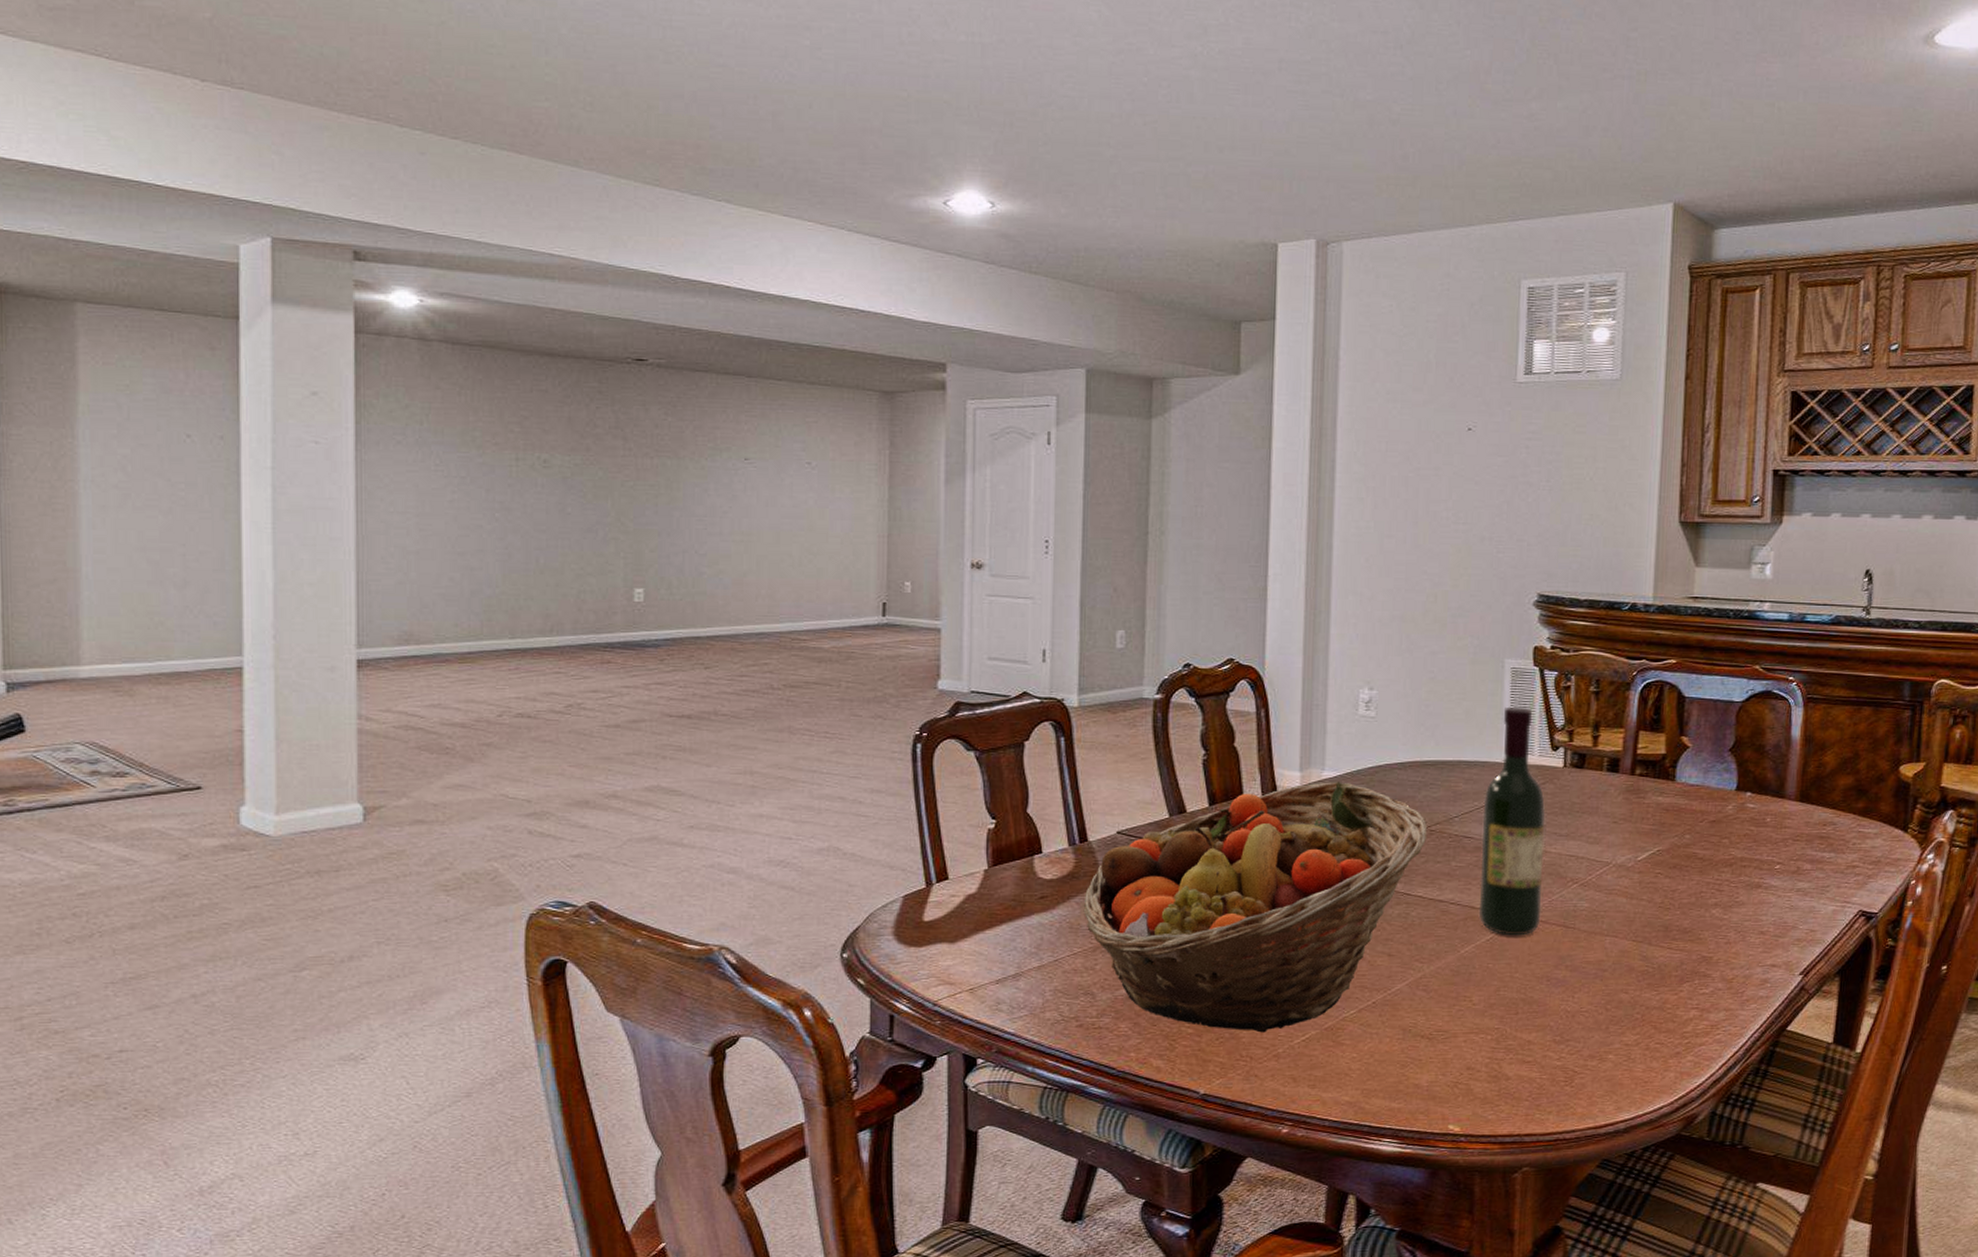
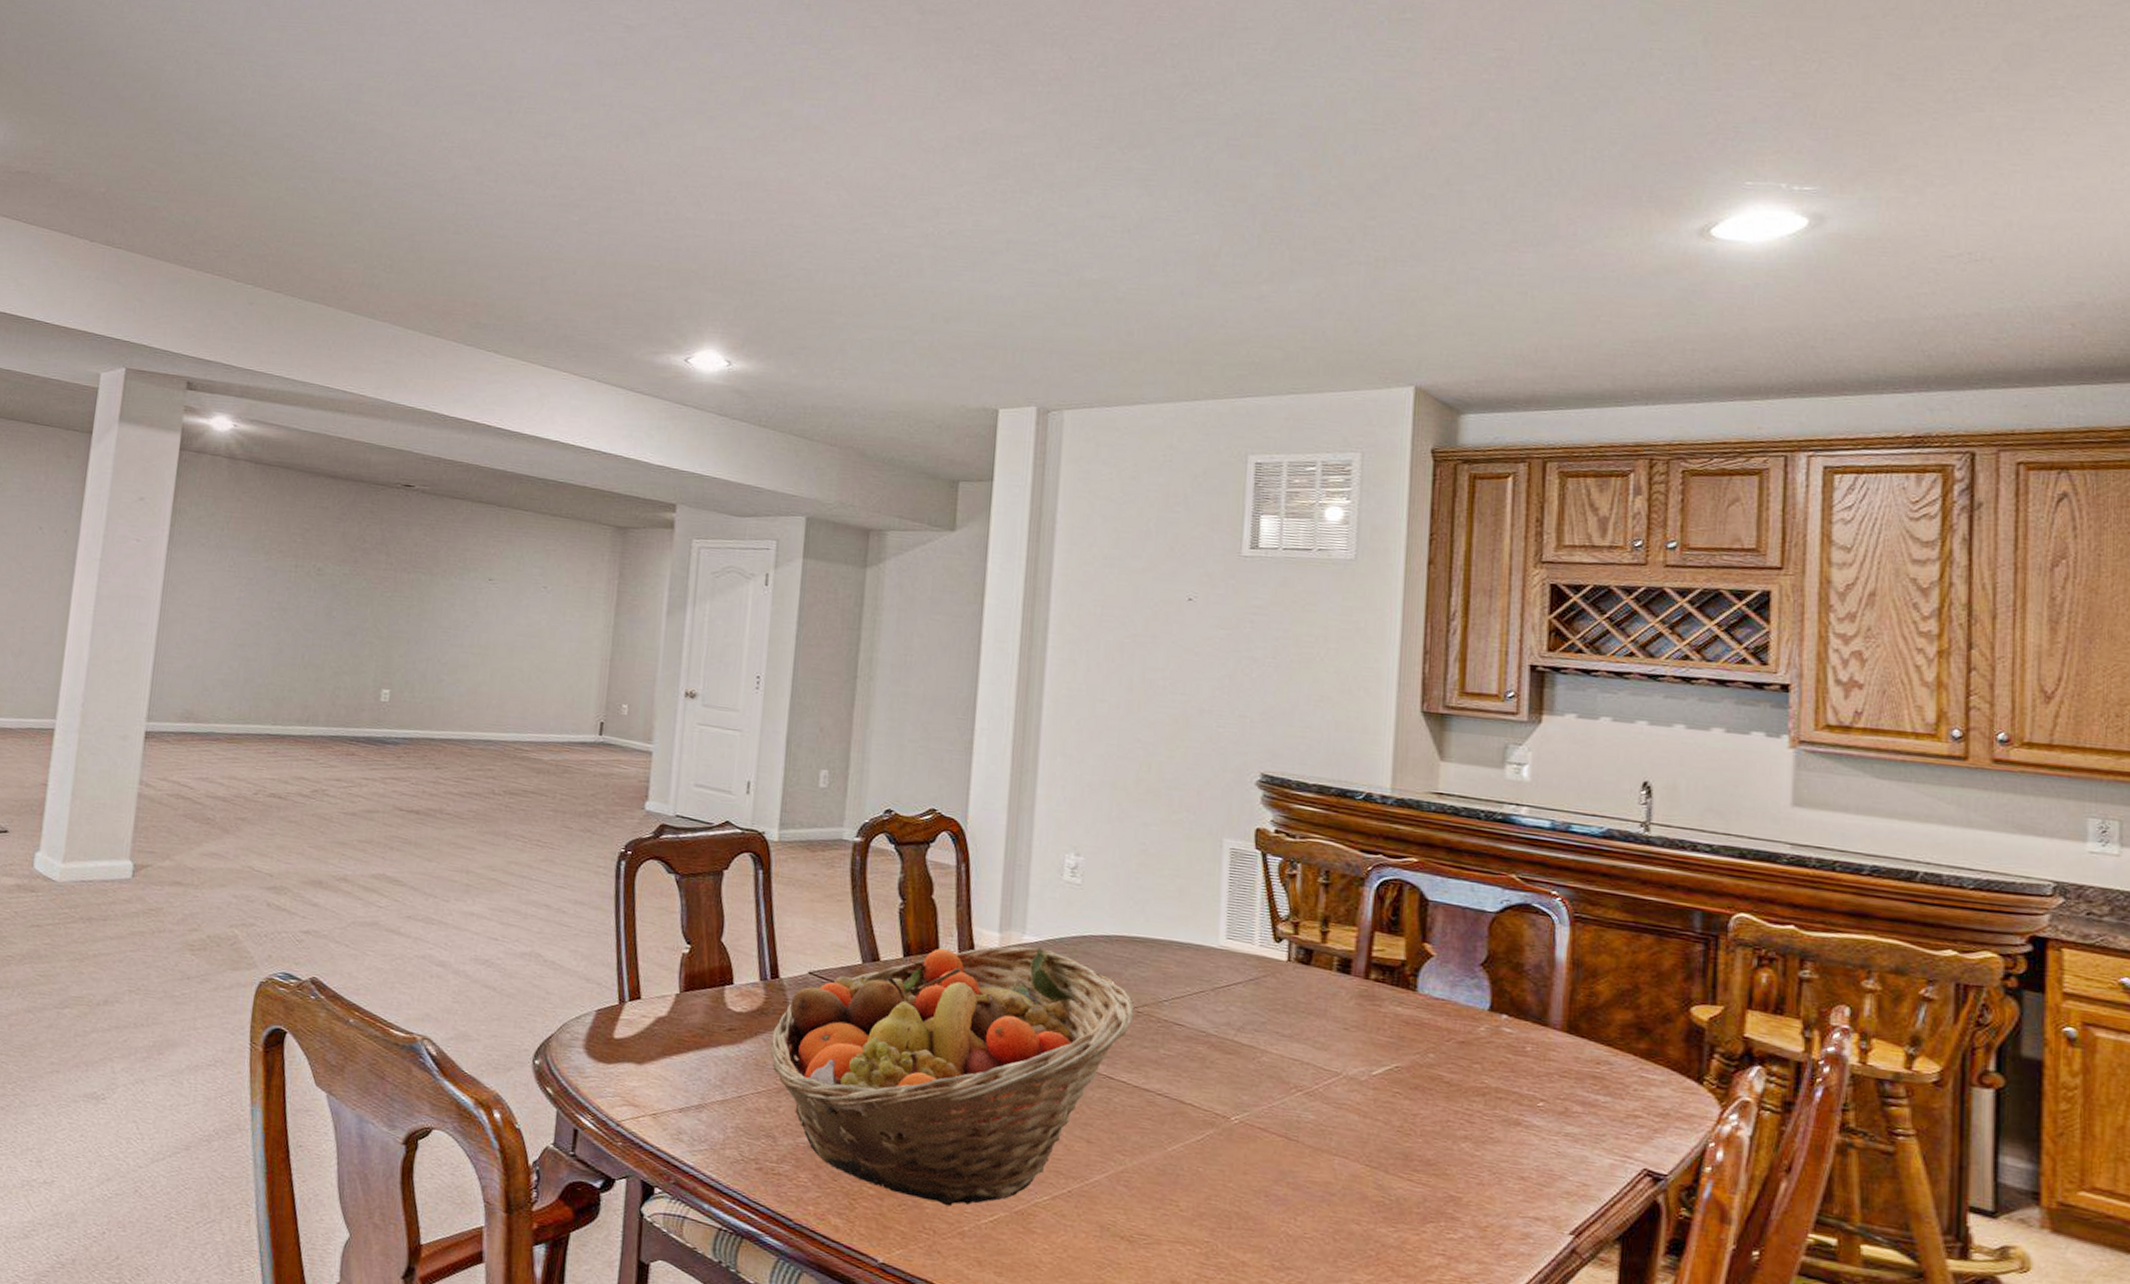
wine bottle: present [1478,706,1546,936] -> none [1188,889,1267,1141]

